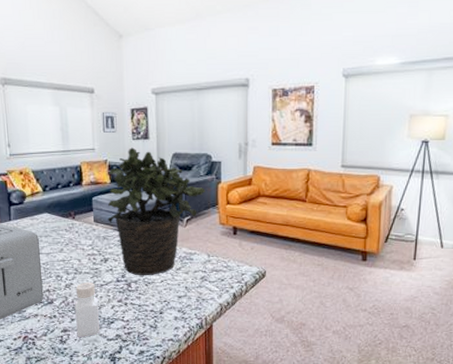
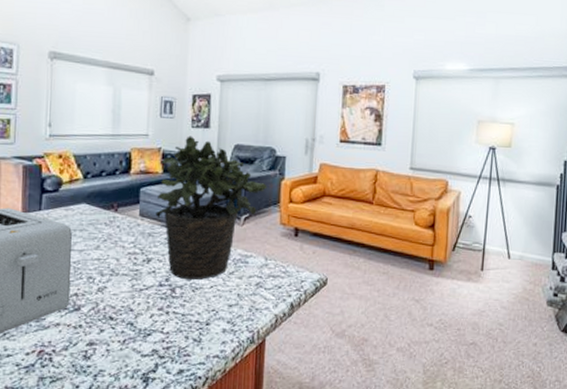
pepper shaker: present [75,282,100,338] -> none [105,286,135,353]

